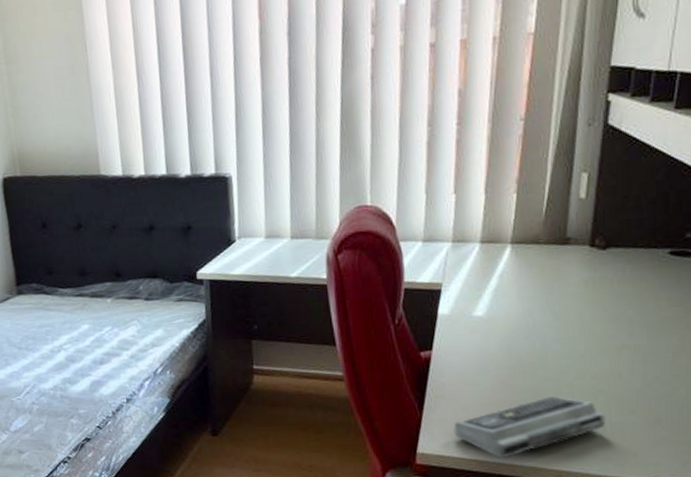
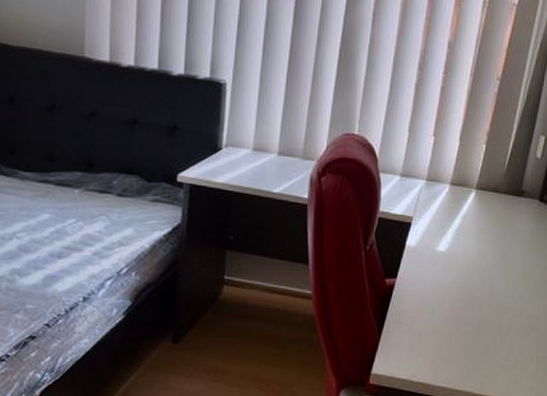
keyboard: present [454,395,606,459] -> none [406,329,534,383]

